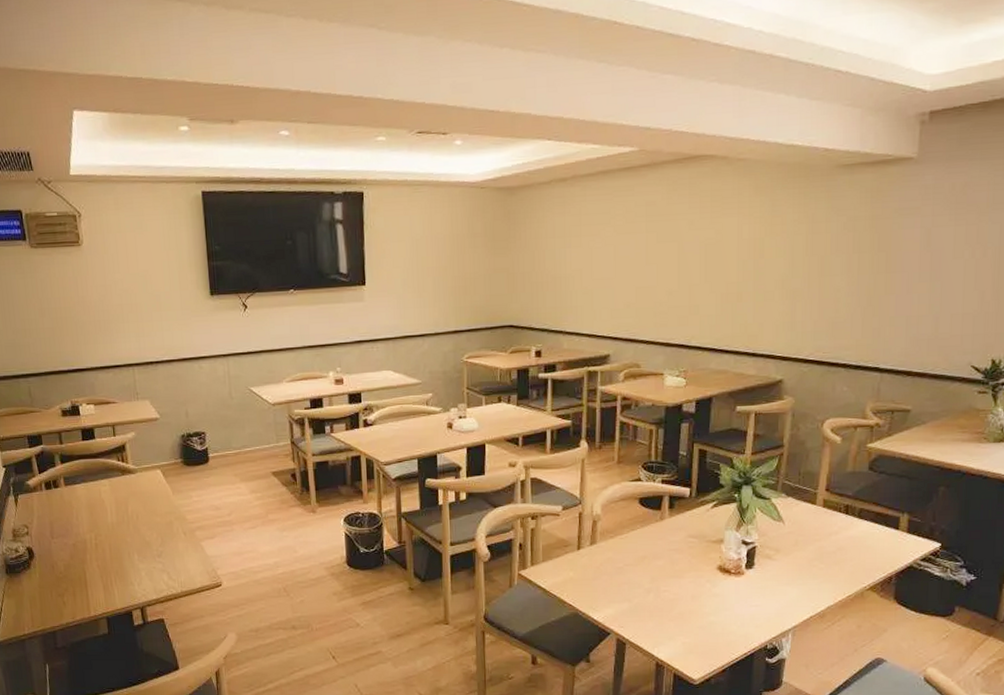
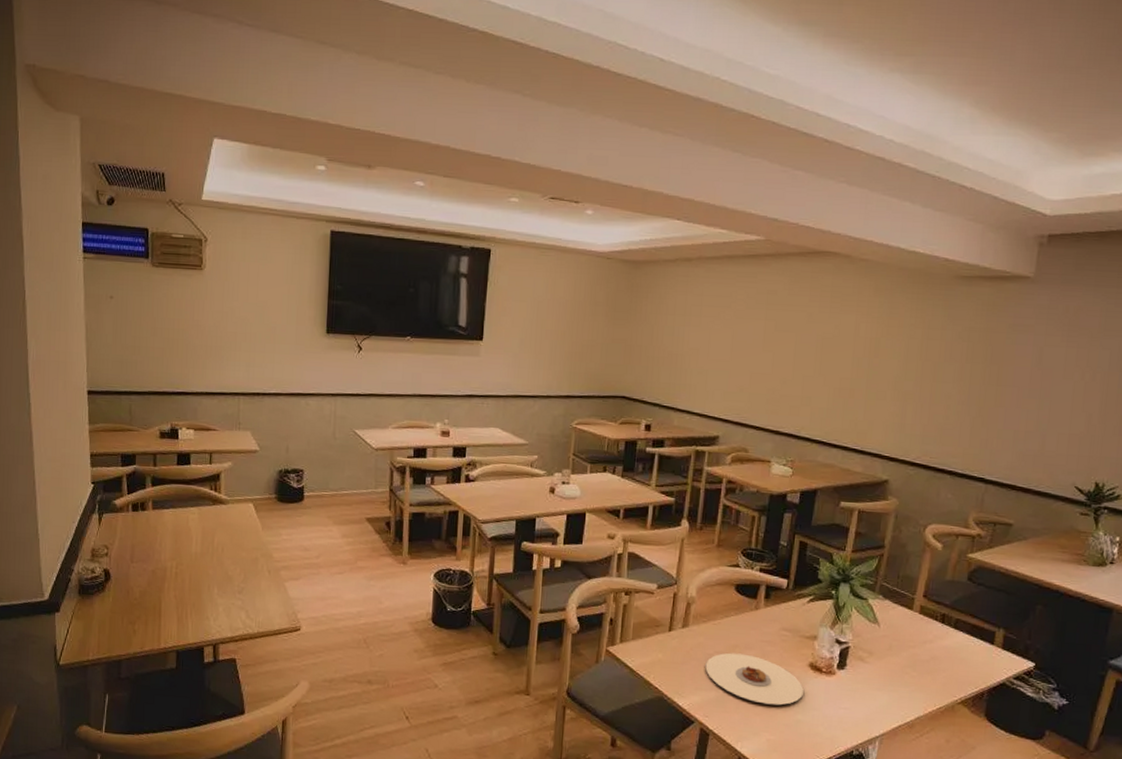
plate: none [616,564,714,610] -> present [705,652,804,706]

